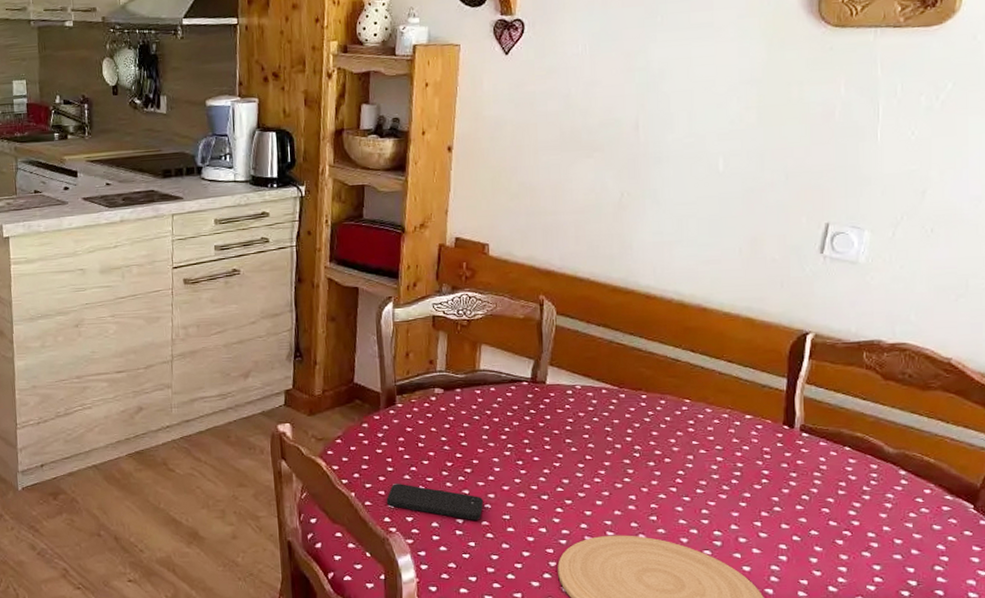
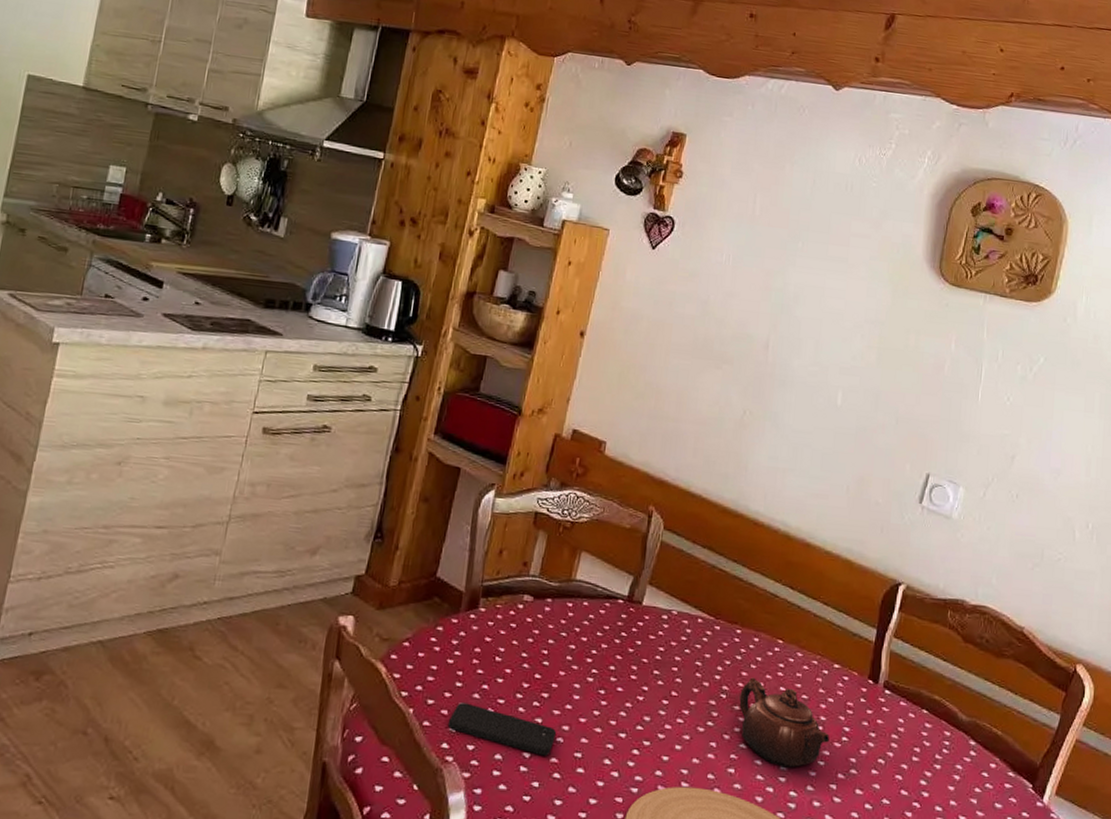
teapot: none [653,436,748,511] -> present [739,677,829,768]

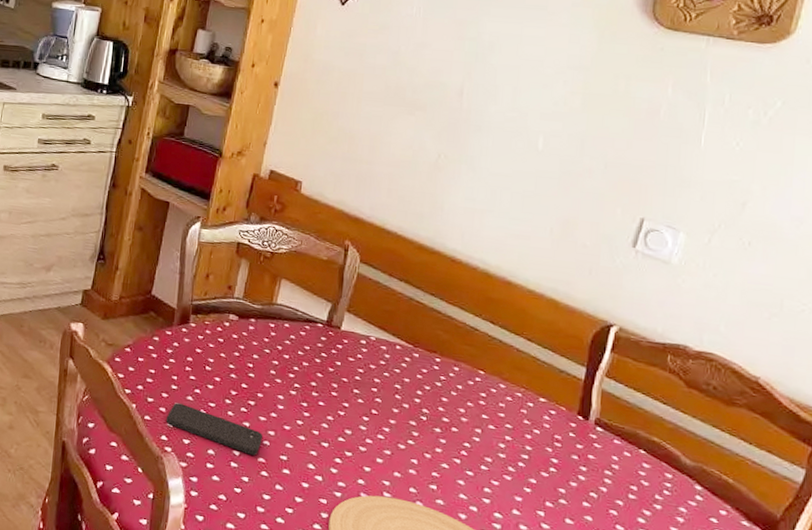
teapot: present [739,677,829,768] -> none [440,403,536,491]

